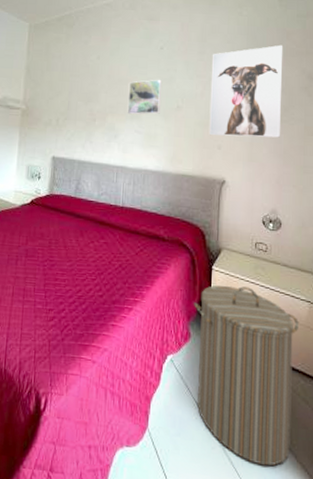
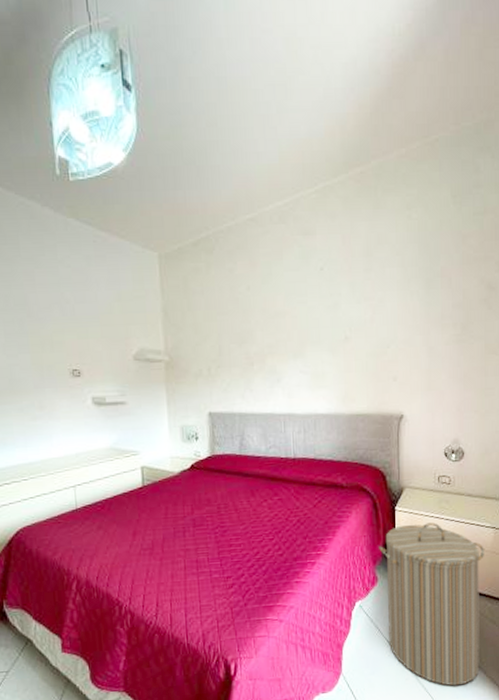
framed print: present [127,79,162,115] -> none [287,307,326,353]
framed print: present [209,44,283,138] -> none [380,251,460,367]

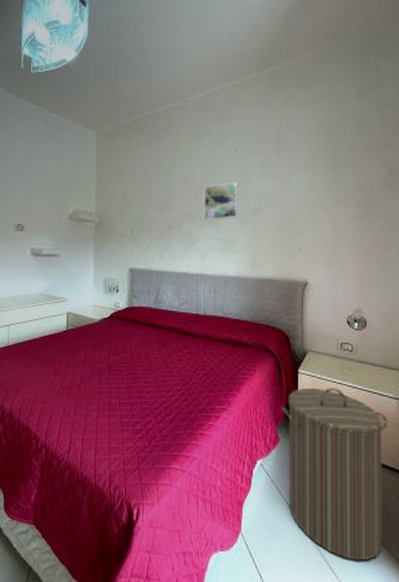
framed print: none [287,307,326,353] -> present [203,182,238,220]

